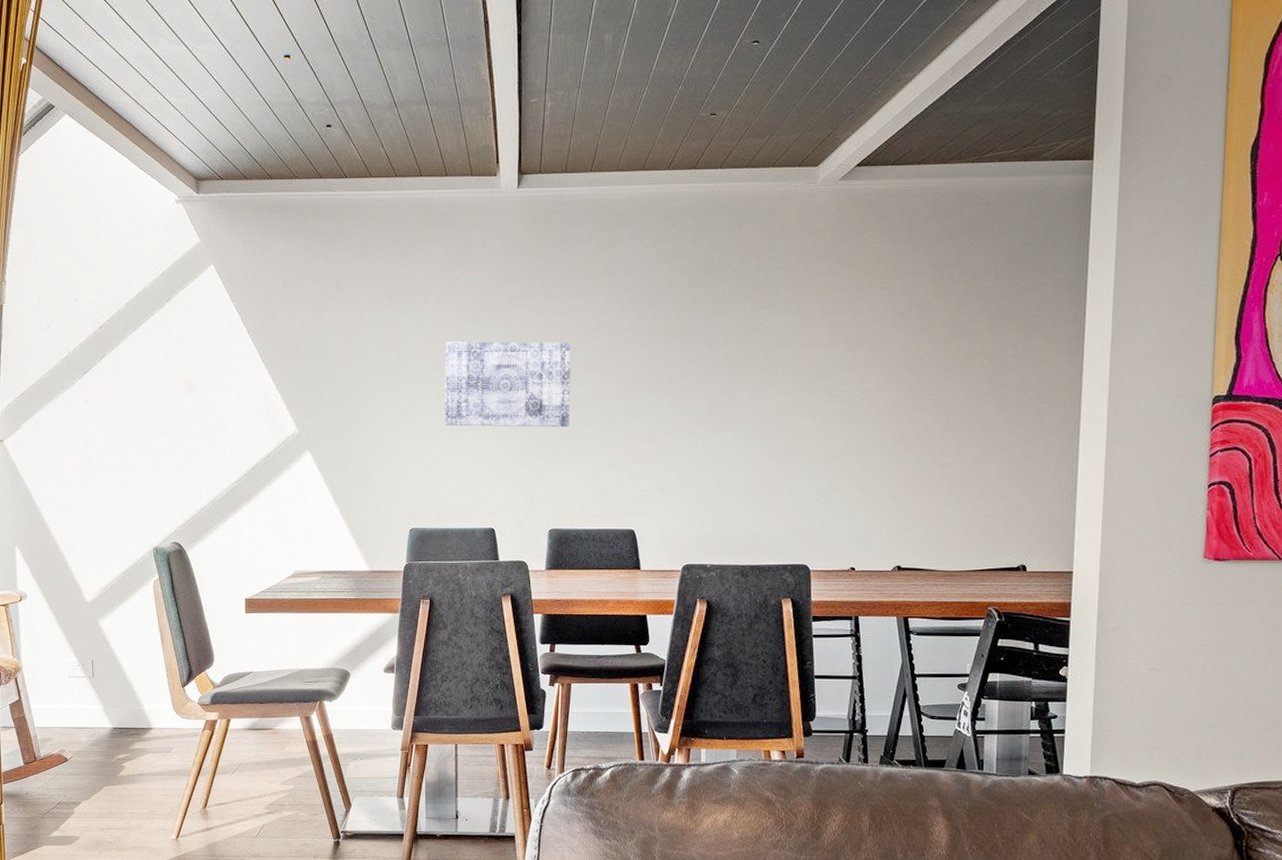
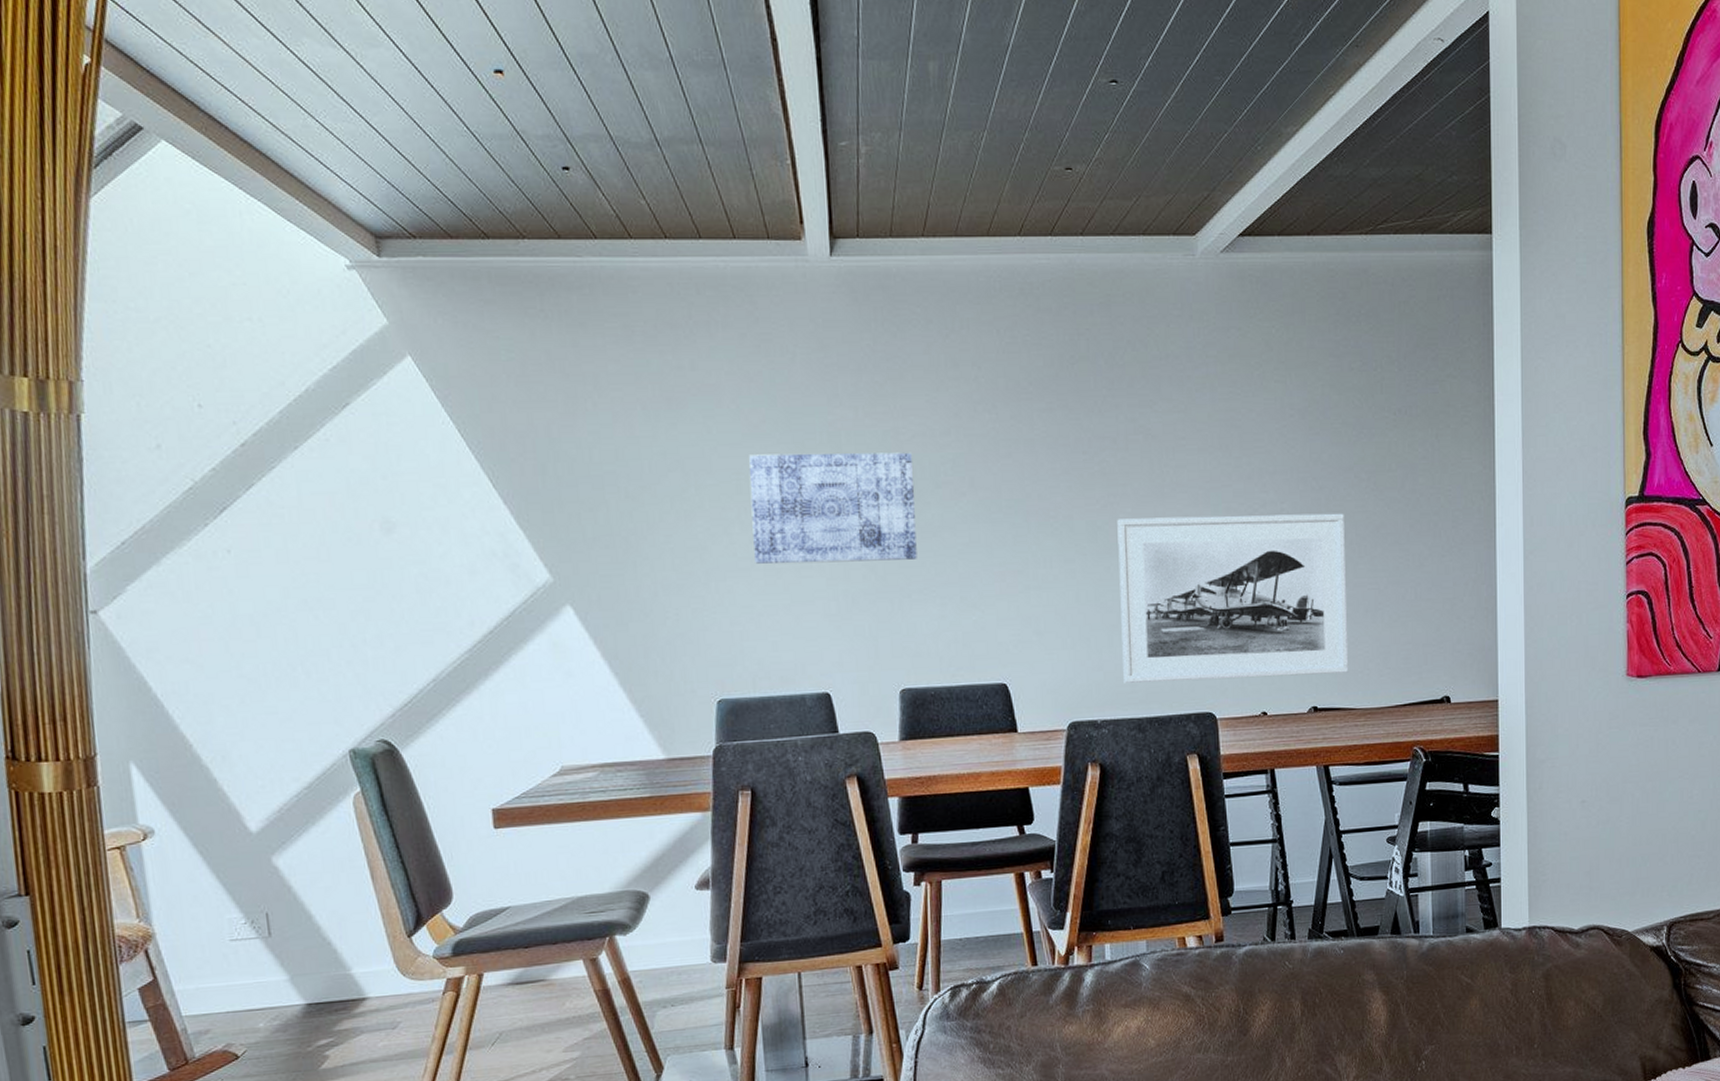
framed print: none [732,400,936,539] -> present [1117,513,1349,683]

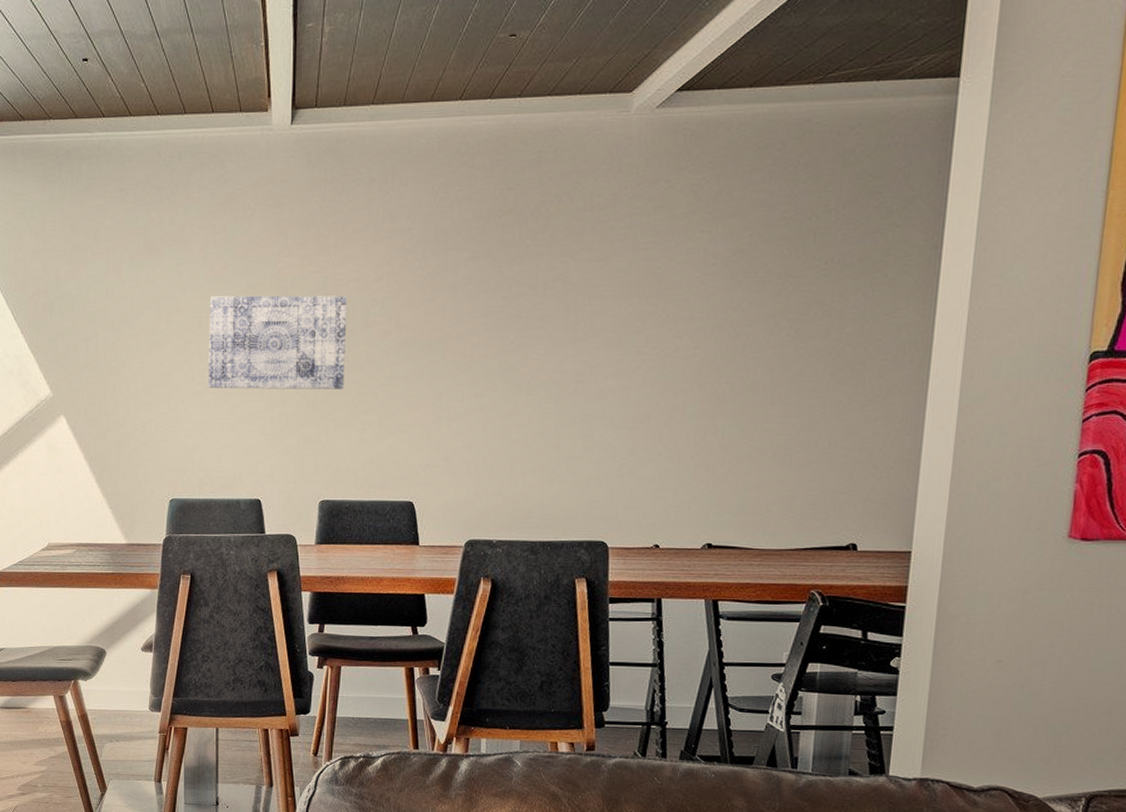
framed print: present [1117,513,1349,683] -> none [521,359,760,514]

